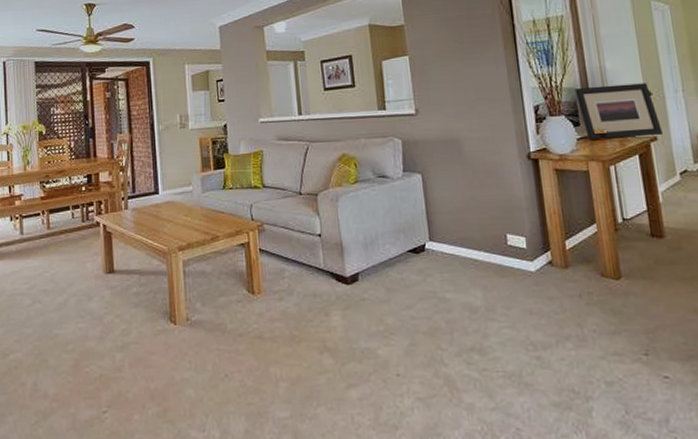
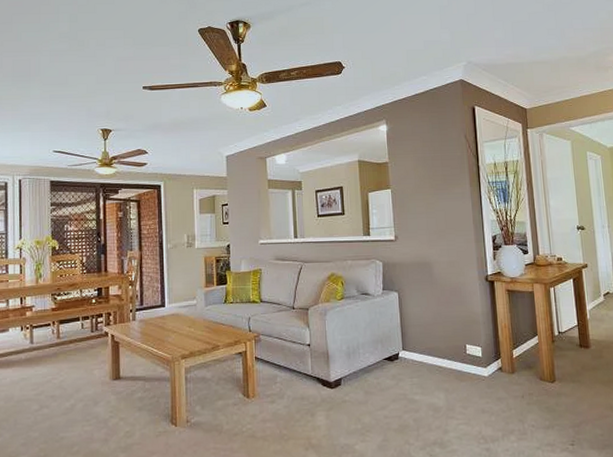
picture frame: present [574,83,664,140] -> none [525,219,593,266]

